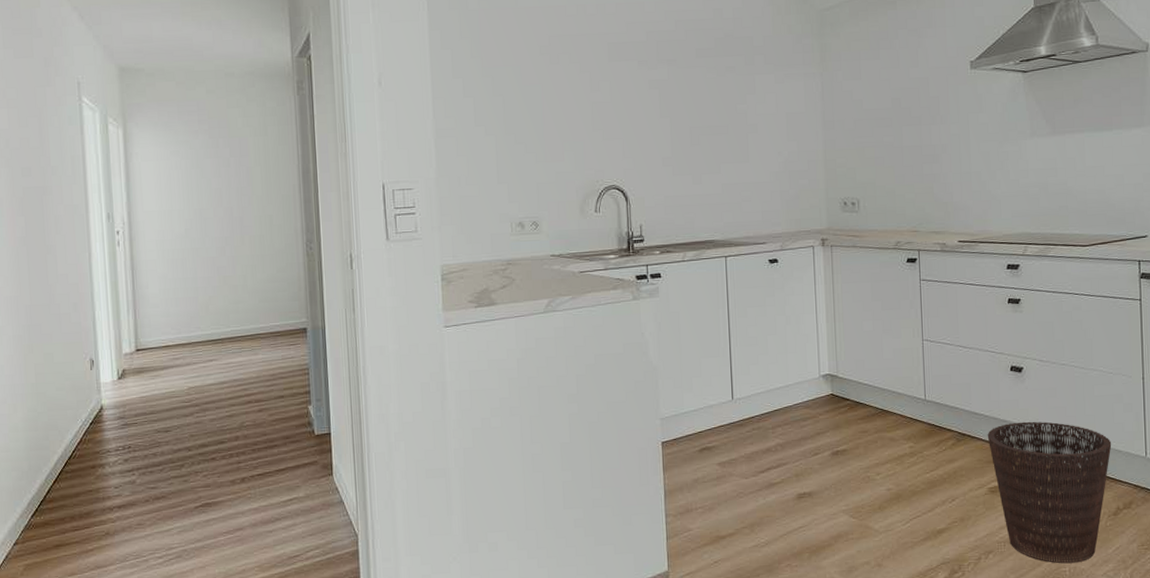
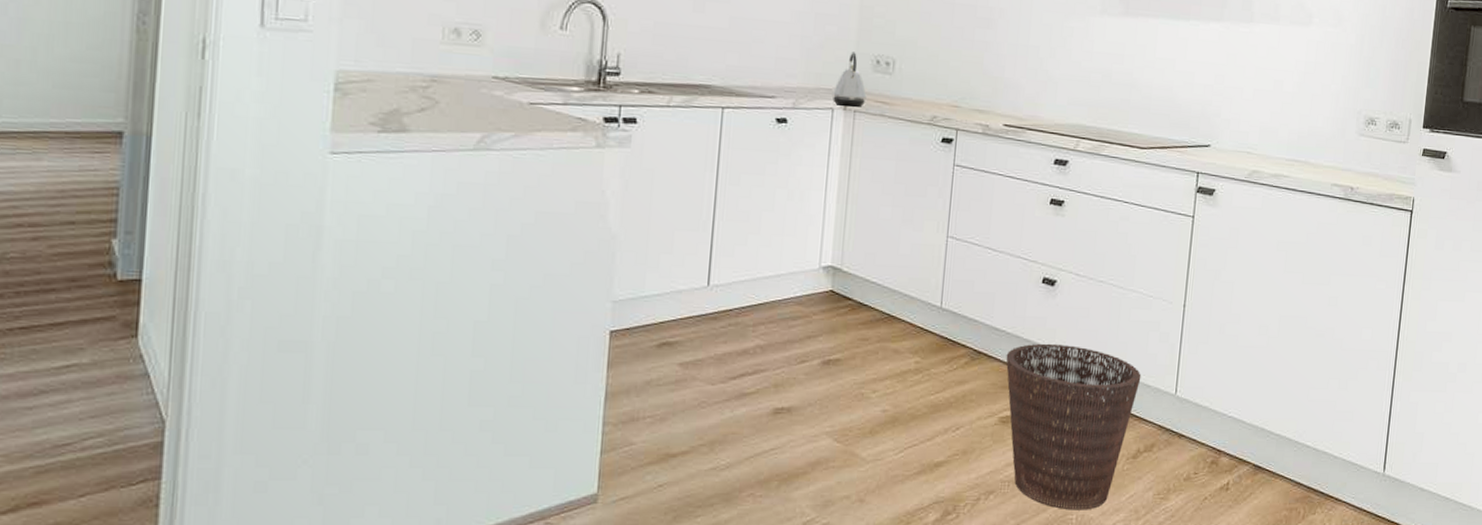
kettle: none [811,198,840,243] -> present [832,52,867,107]

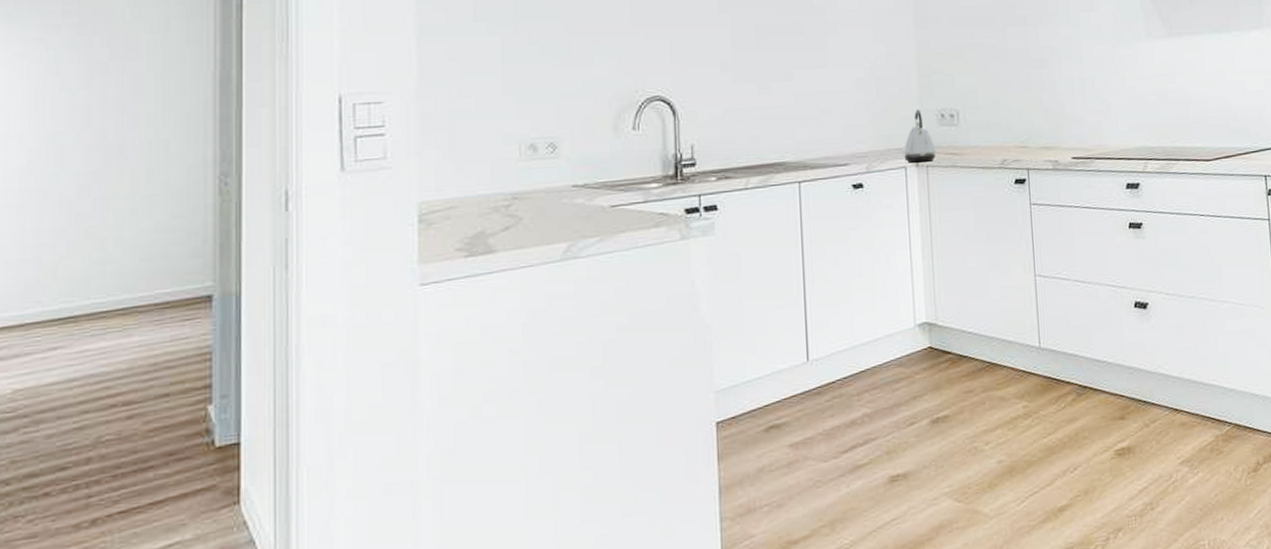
basket: present [1006,343,1142,510] -> none [1111,365,1248,536]

